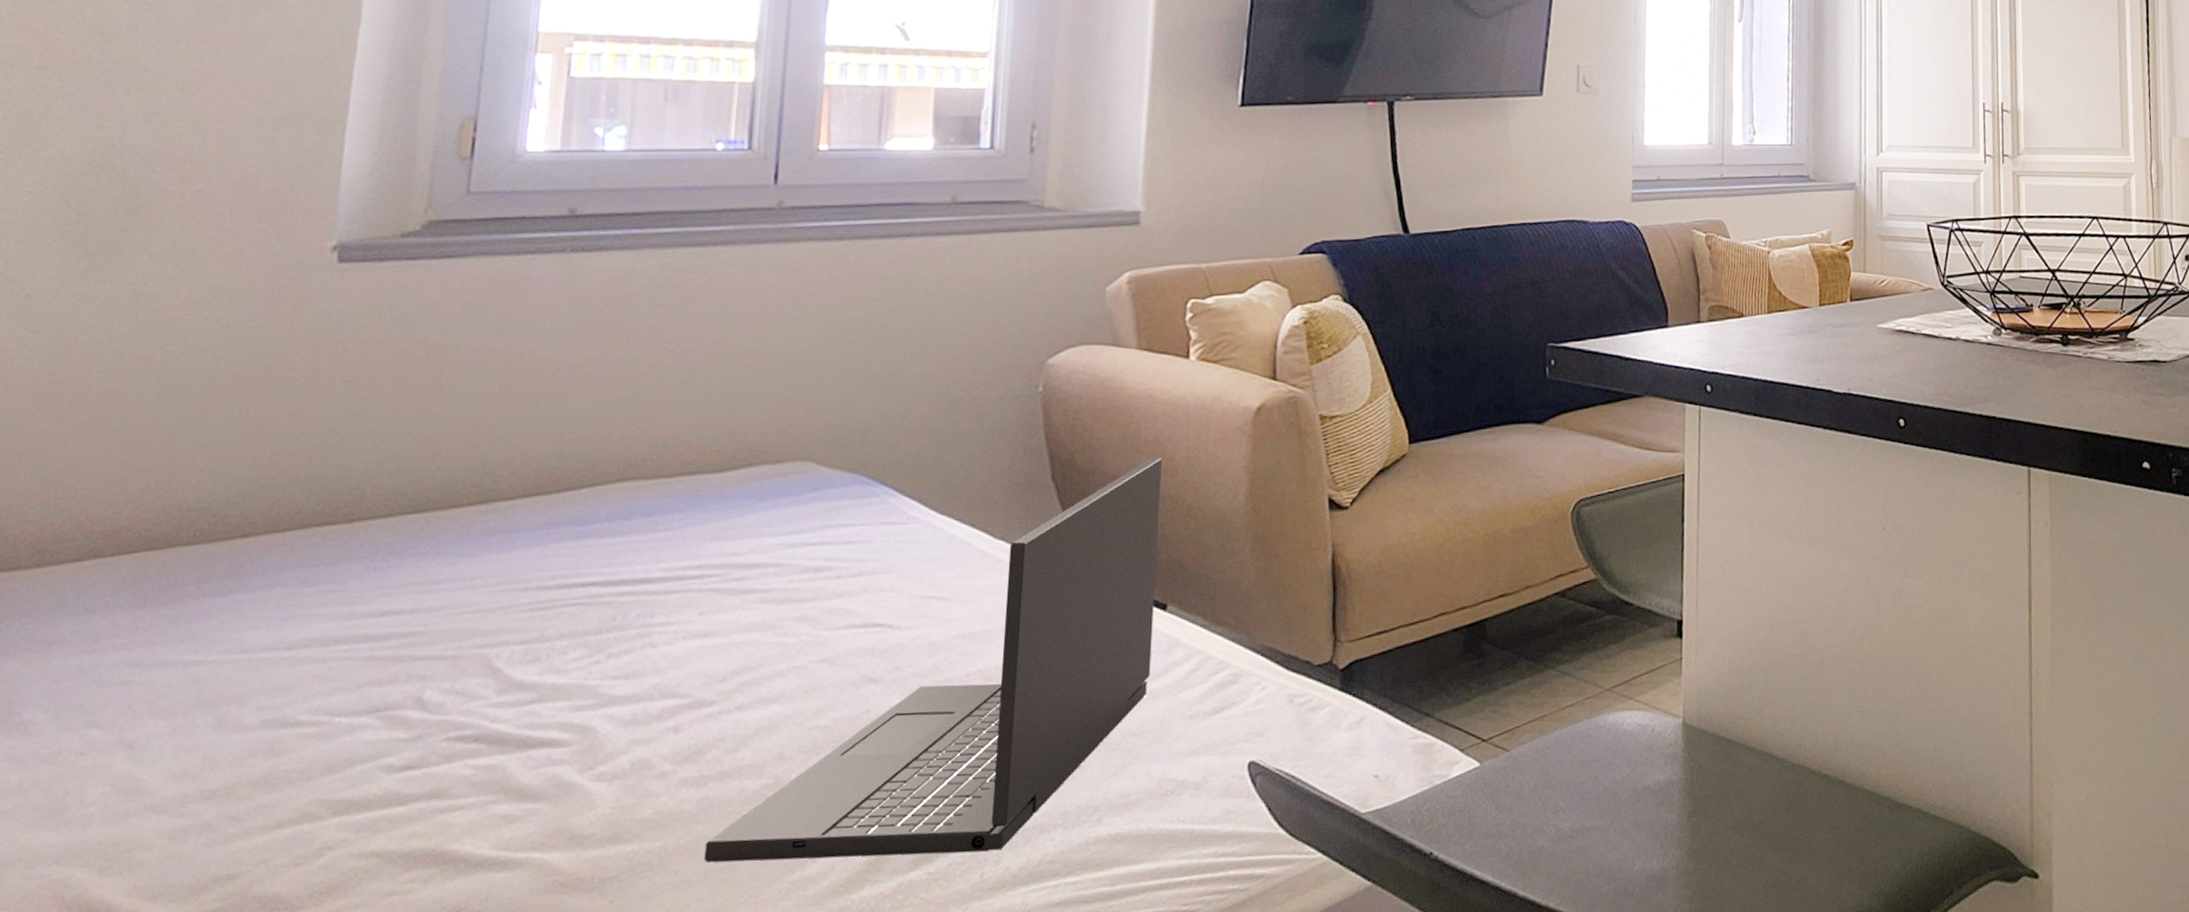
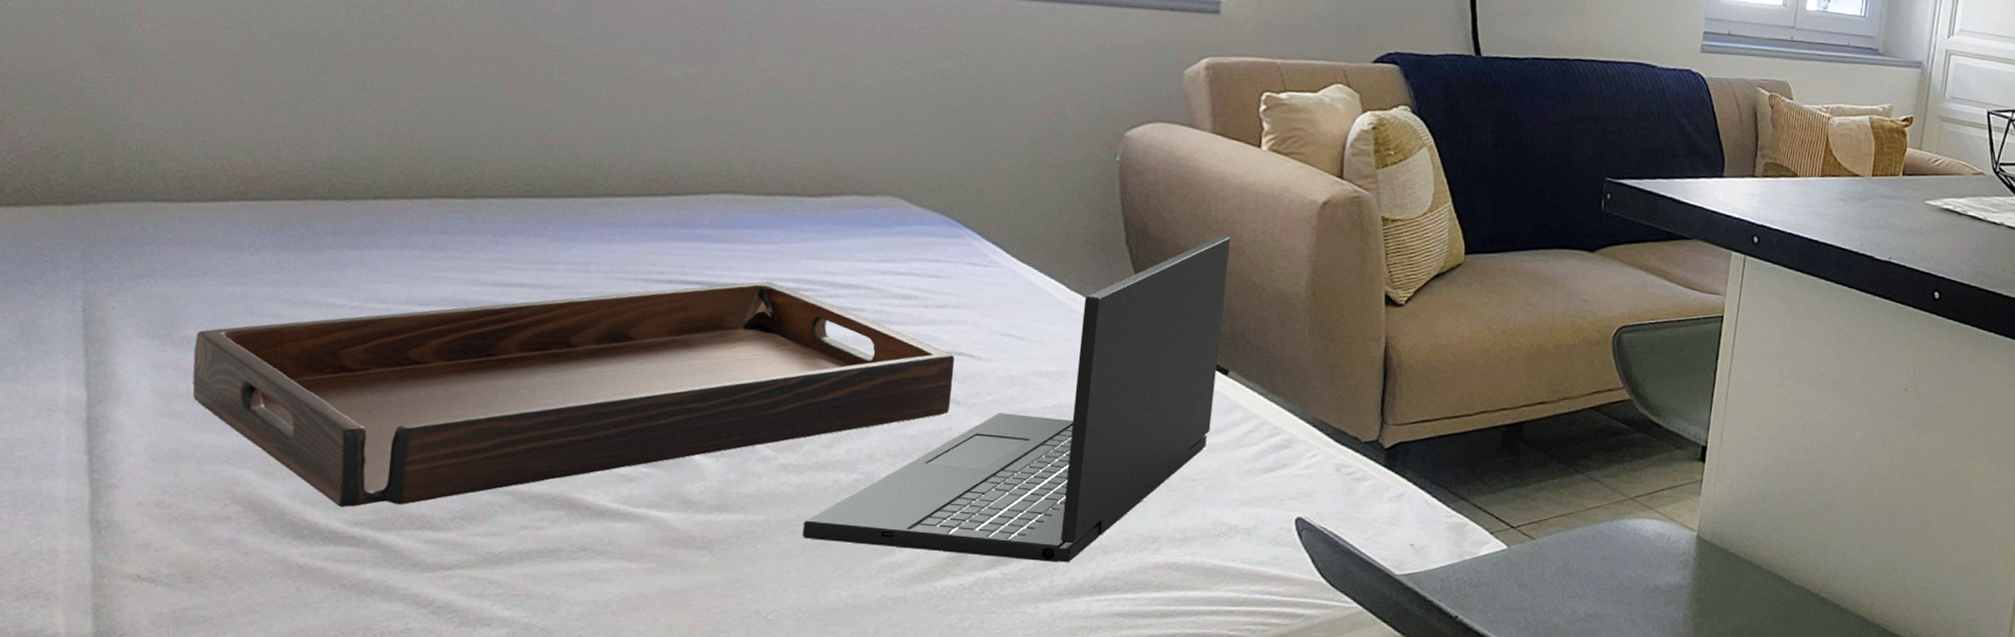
serving tray: none [25,572,872,898] -> present [192,281,955,507]

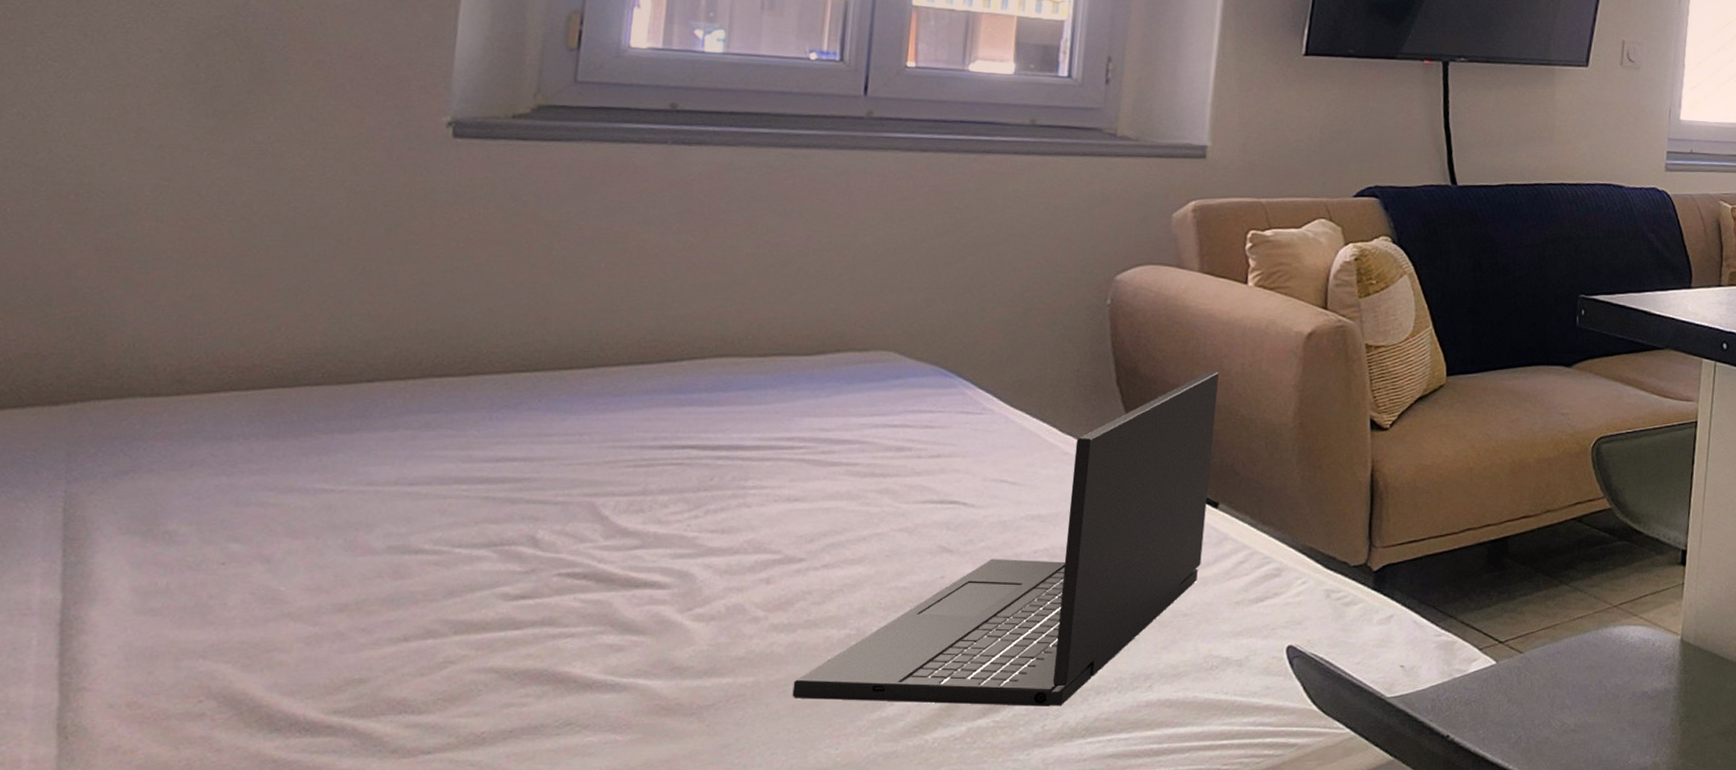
serving tray: present [192,281,955,507] -> none [172,442,948,696]

